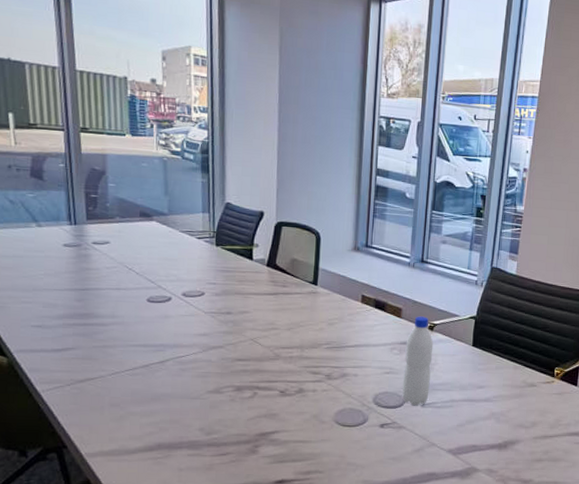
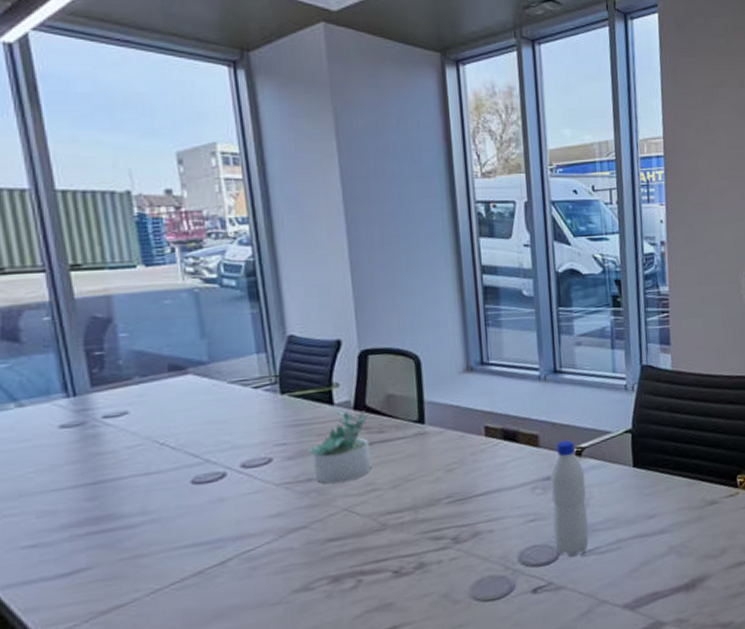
succulent plant: none [230,265,276,319] -> present [308,410,371,484]

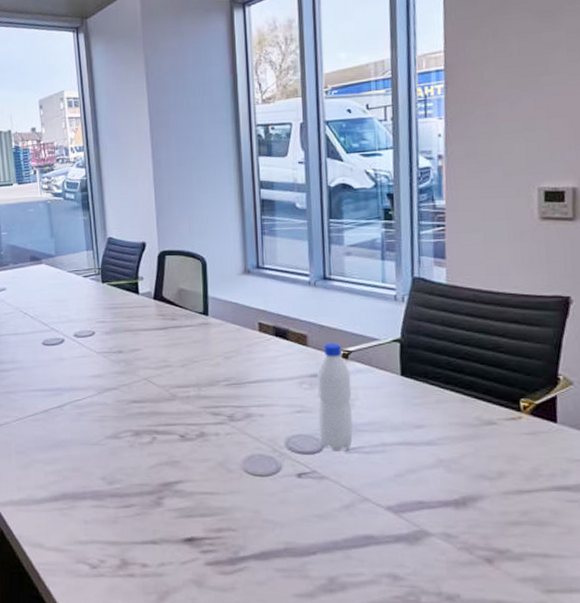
succulent plant: present [308,410,371,484] -> none [119,299,165,357]

